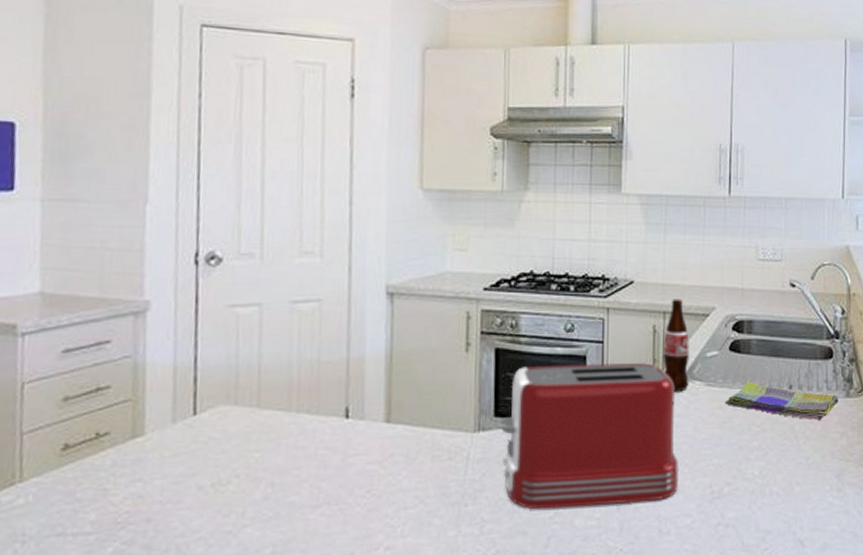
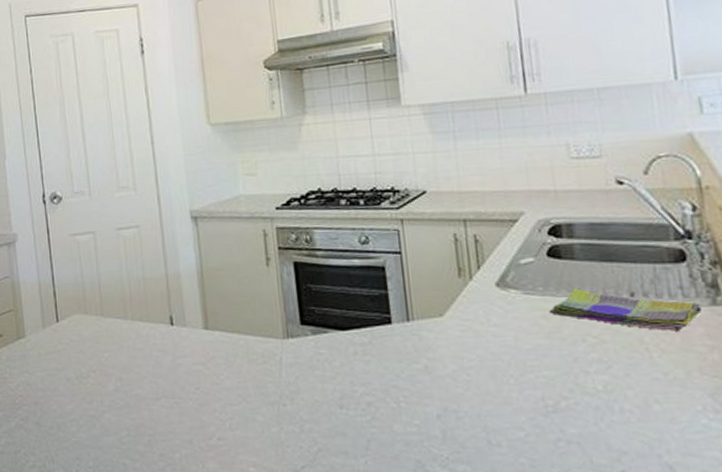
toaster: present [499,362,679,510] -> none [306,272,505,413]
bottle: present [663,299,689,392] -> none [467,205,503,301]

